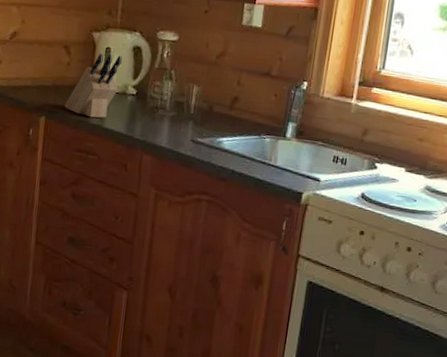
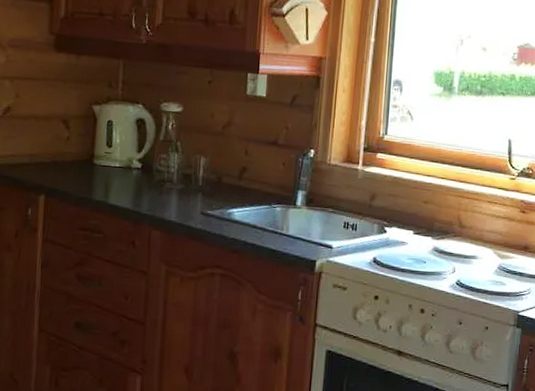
knife block: present [64,53,122,118] -> none [65,126,125,194]

